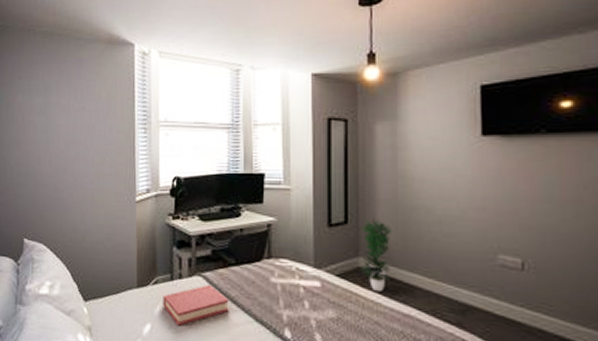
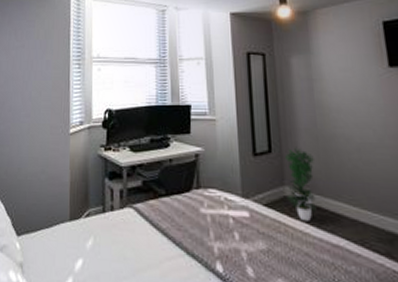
hardback book: present [163,284,229,326] -> none [95,216,160,261]

